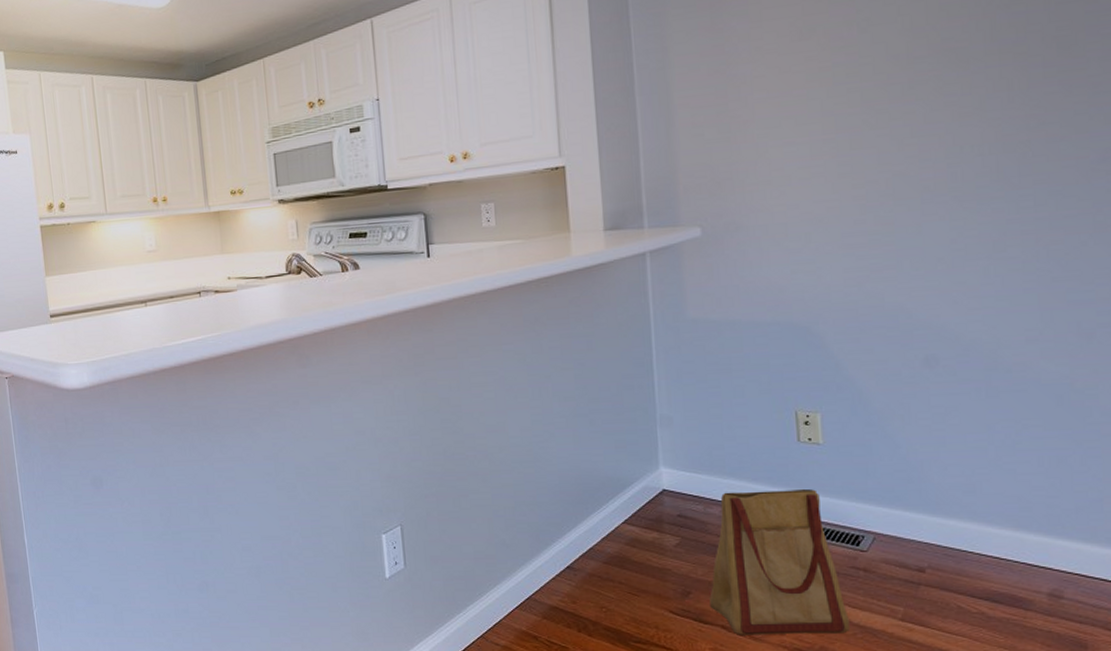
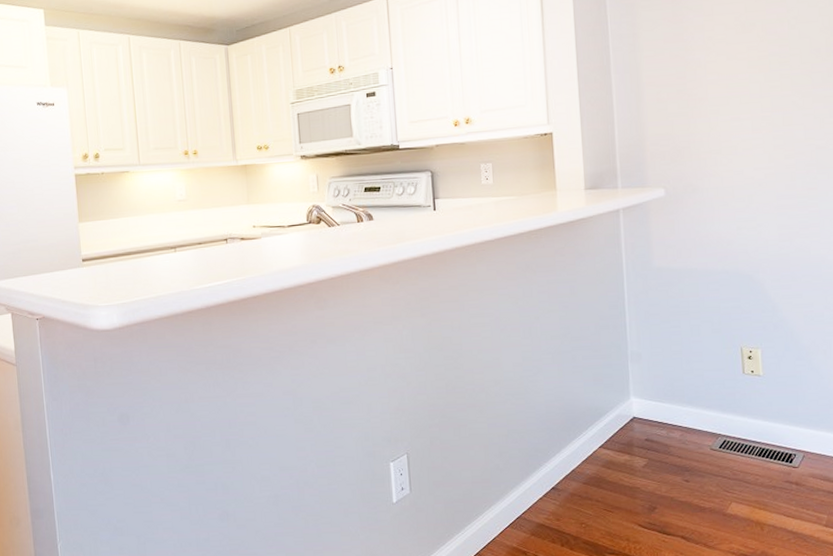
shopping bag: present [709,489,850,635] -> none [671,415,785,544]

